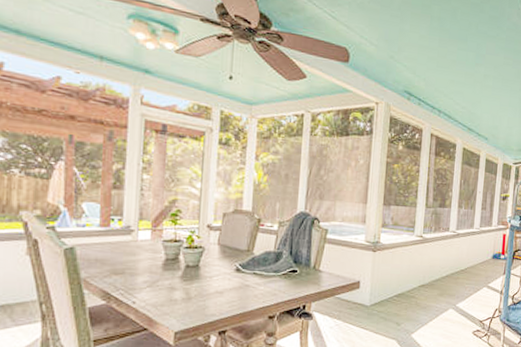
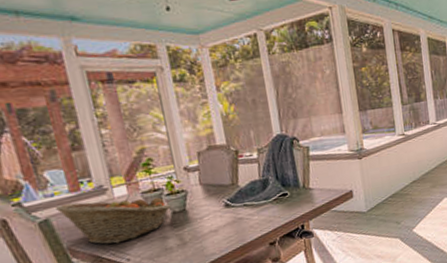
fruit basket: none [84,237,186,285] -> present [56,194,171,245]

